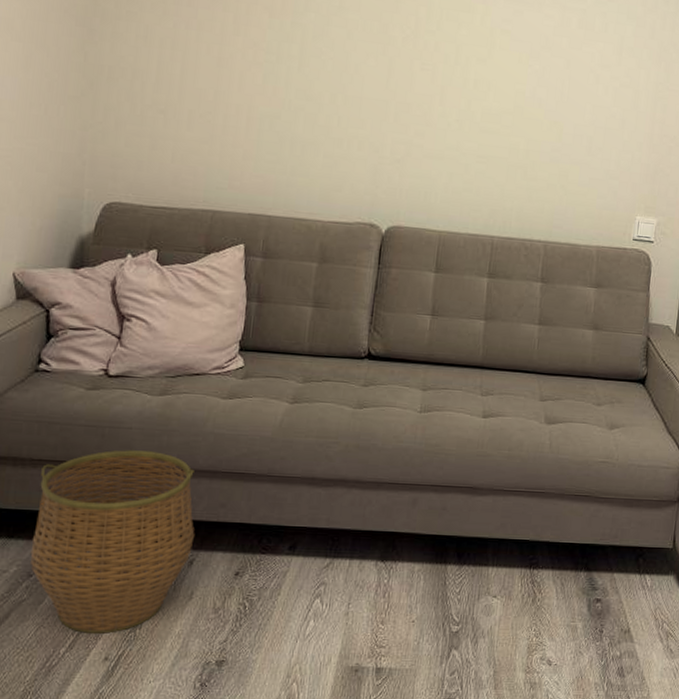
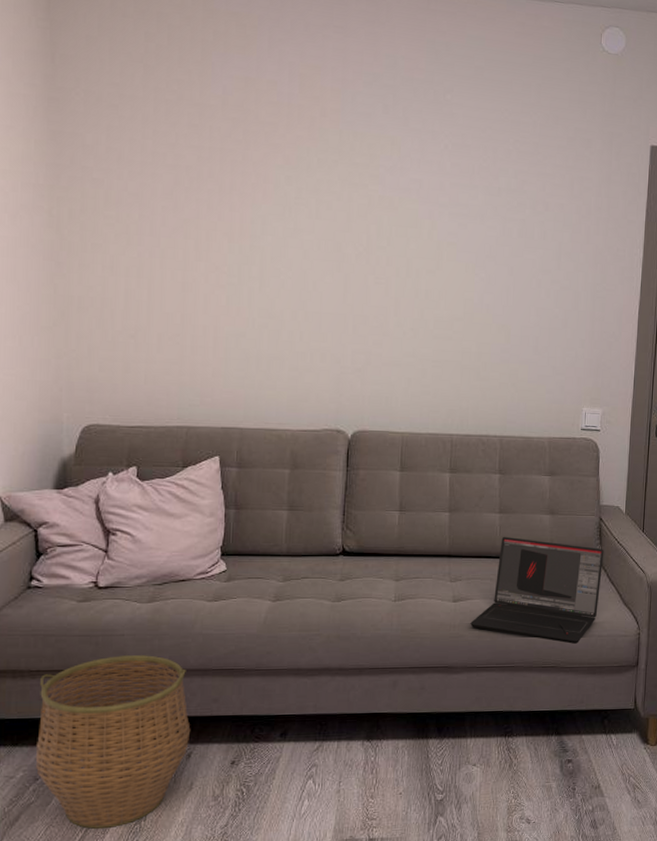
laptop: none [500,350,650,473] -> present [470,536,604,644]

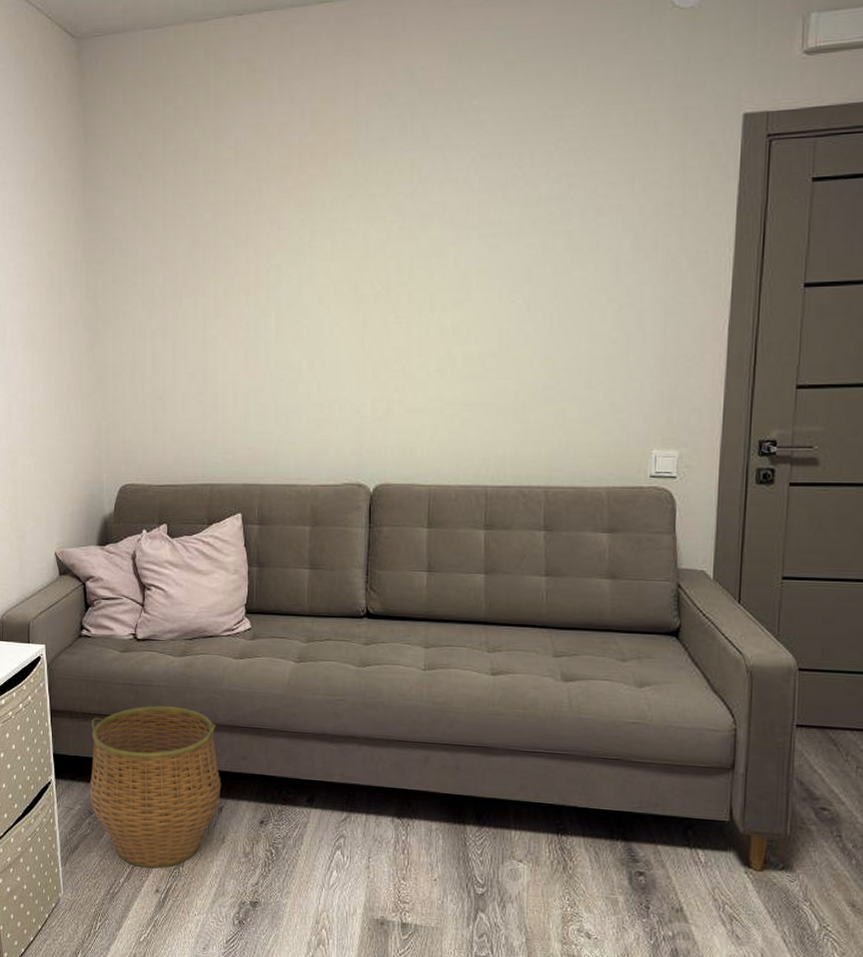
laptop: present [470,536,604,644] -> none [512,603,684,735]

